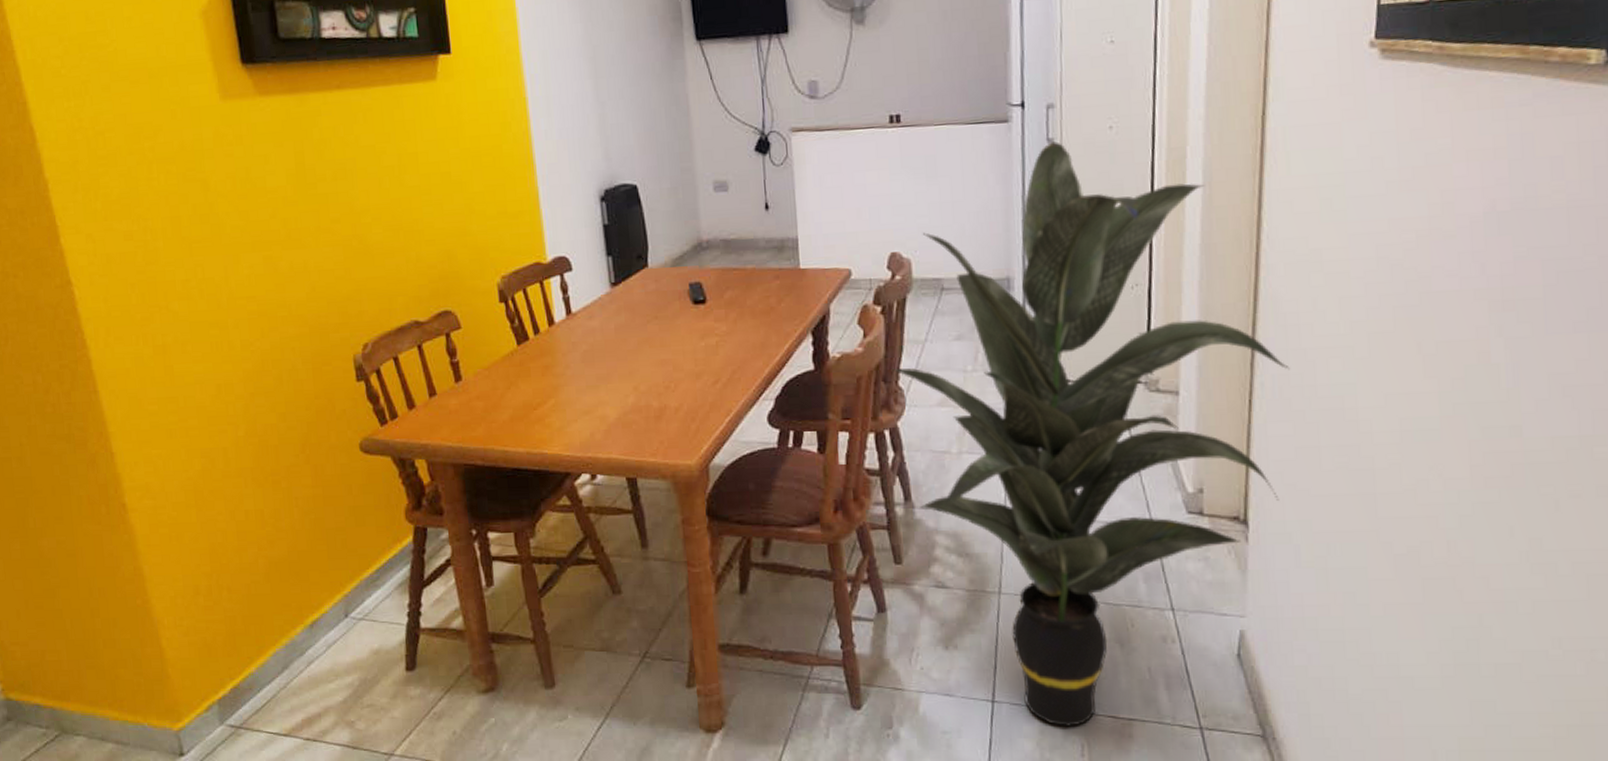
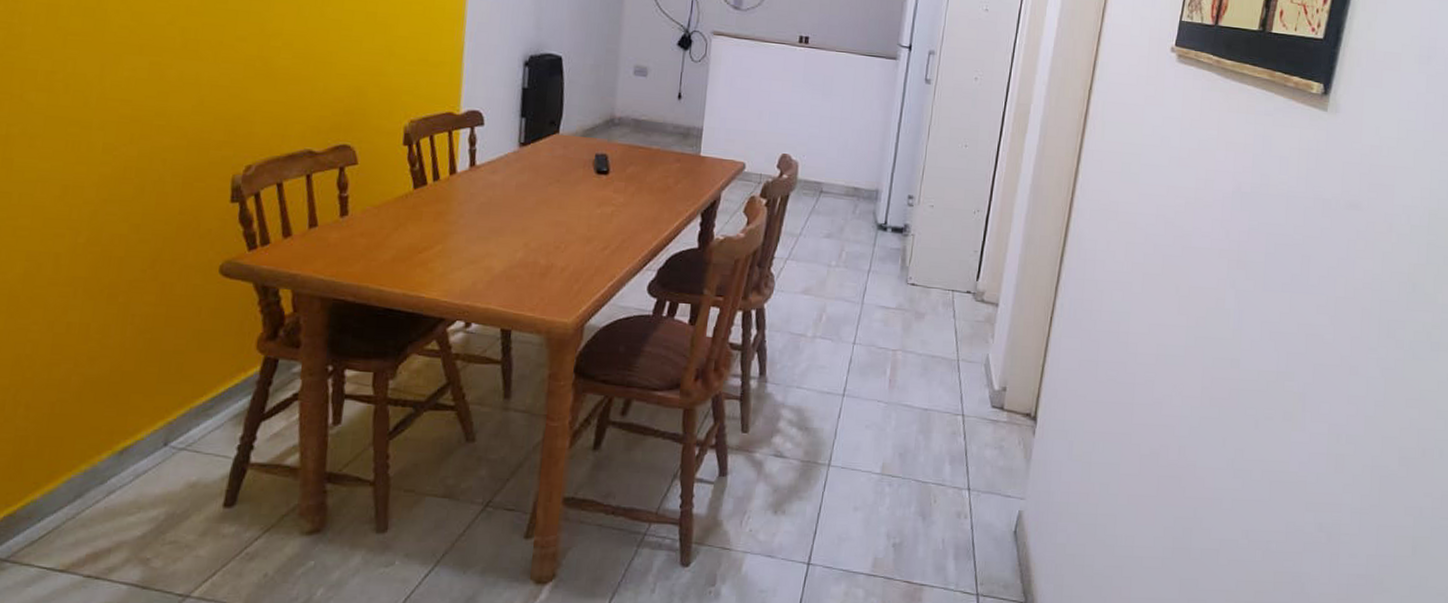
indoor plant: present [892,141,1290,727] -> none [767,82,1084,589]

